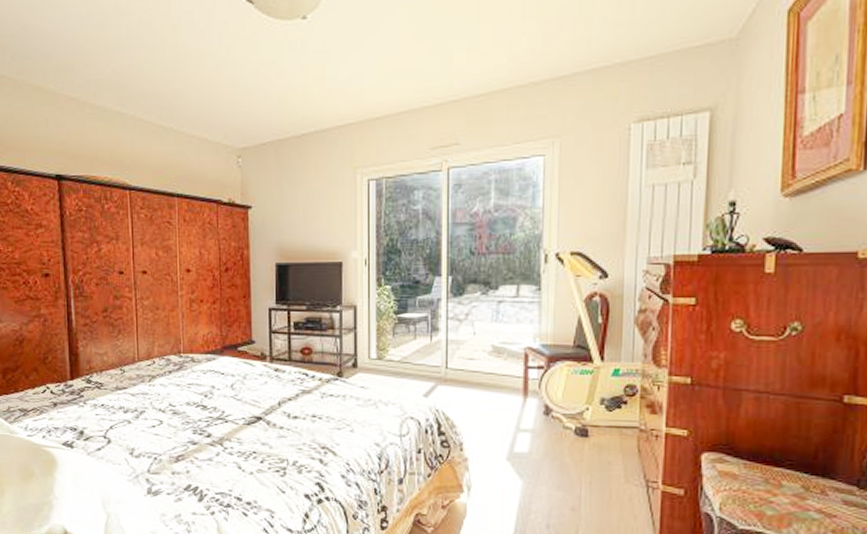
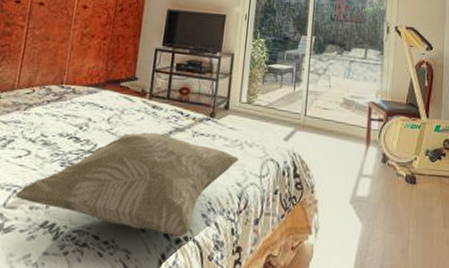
decorative pillow: none [156,396,374,498] -> present [15,132,239,238]

